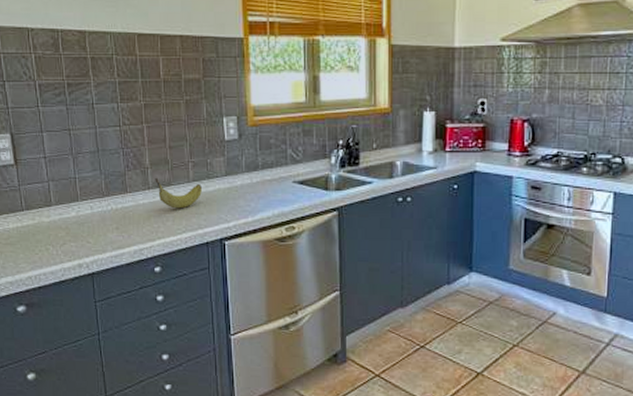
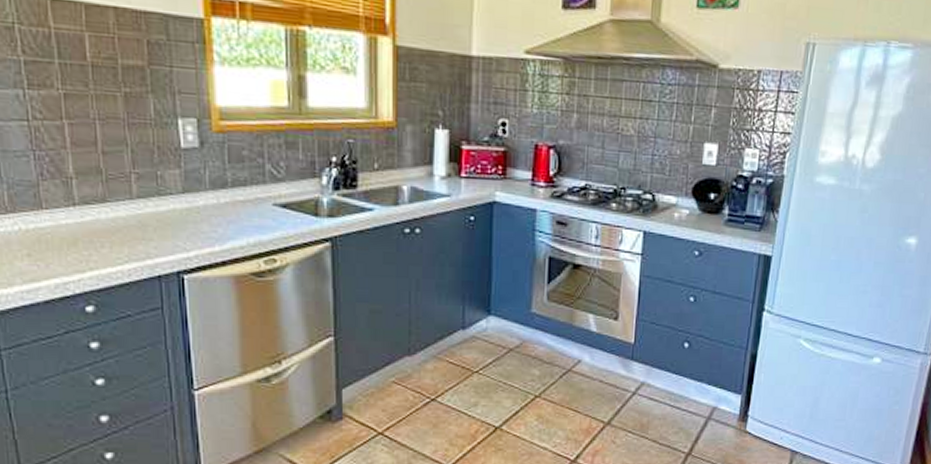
fruit: present [155,177,202,209] -> none [83,190,150,233]

